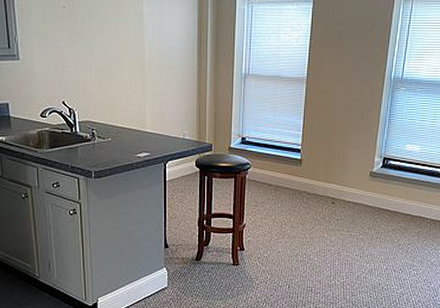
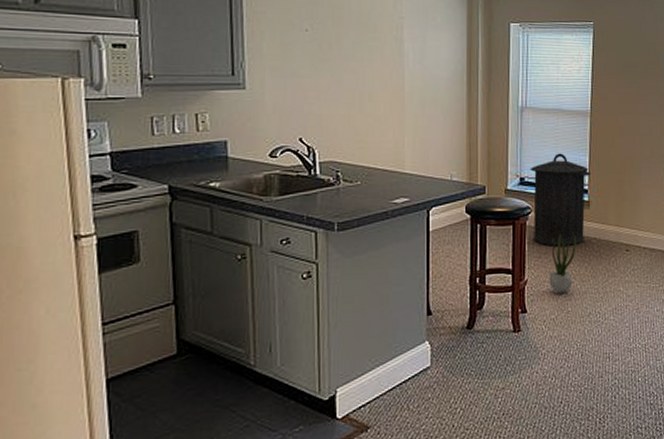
trash can: none [250,116,305,197] -> present [530,153,591,246]
potted plant: none [264,186,289,237] -> present [549,233,577,294]

